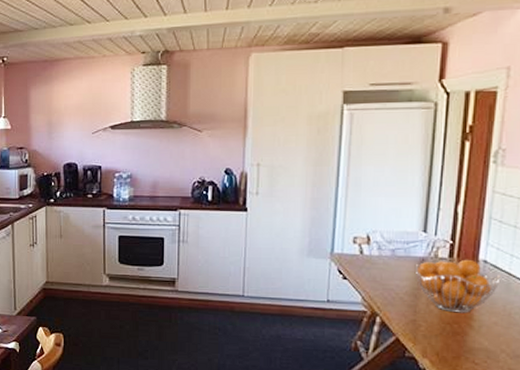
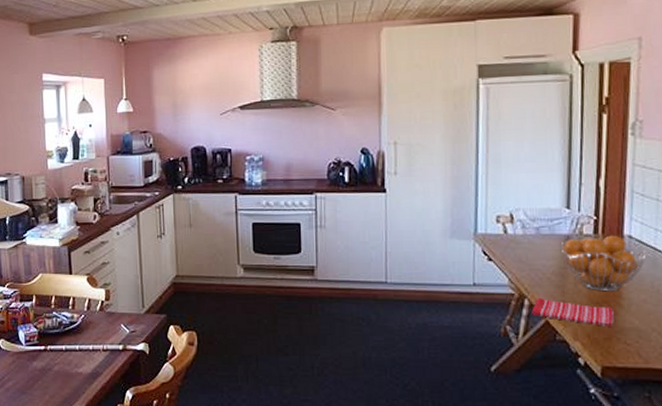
dish towel: none [382,316,465,346] -> present [531,297,615,326]

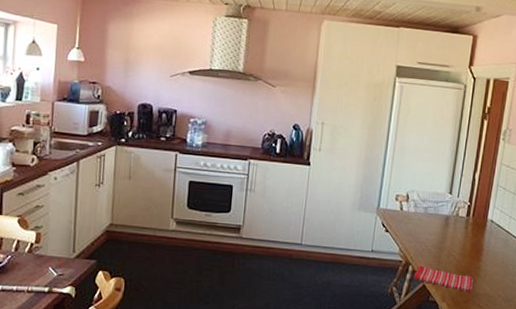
fruit basket: present [560,235,647,292] -> none [441,218,502,264]

